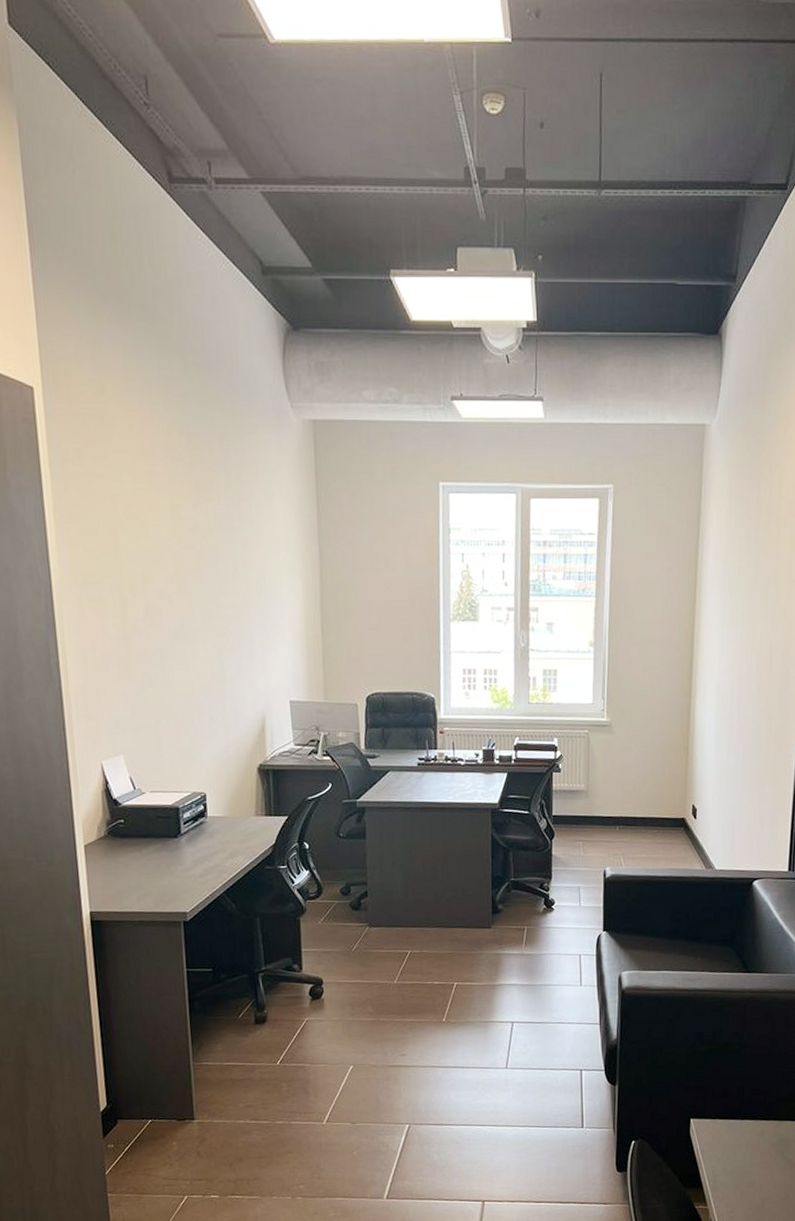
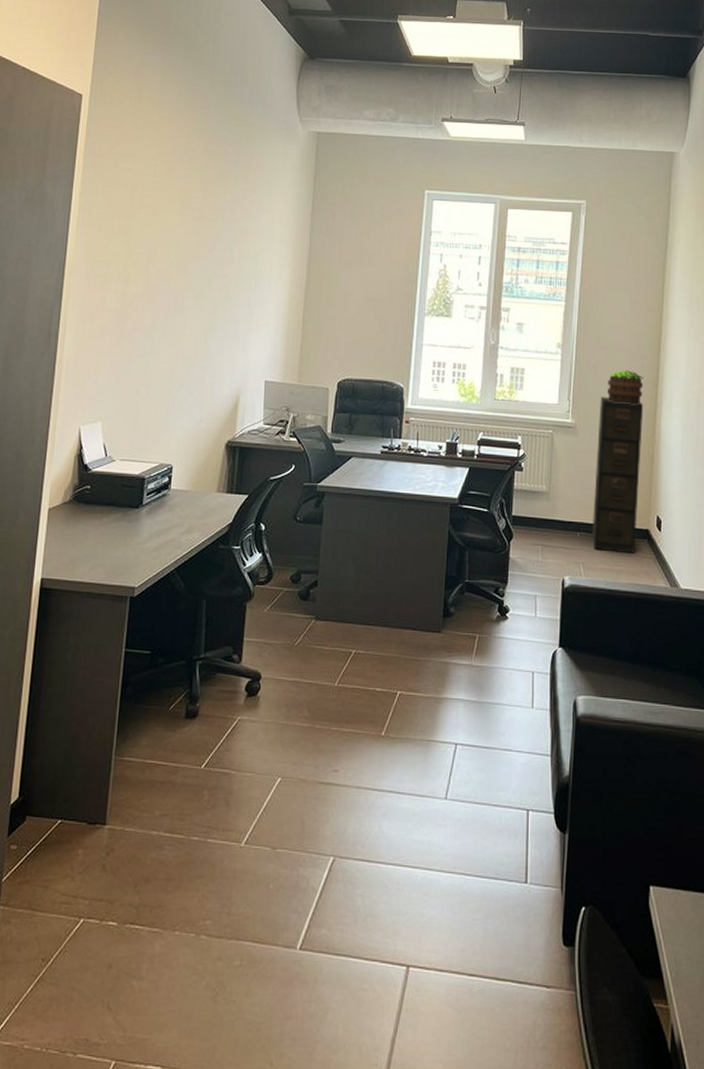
filing cabinet: none [630,692,678,842] -> present [591,396,644,554]
potted plant: none [640,663,678,699] -> present [606,369,644,404]

